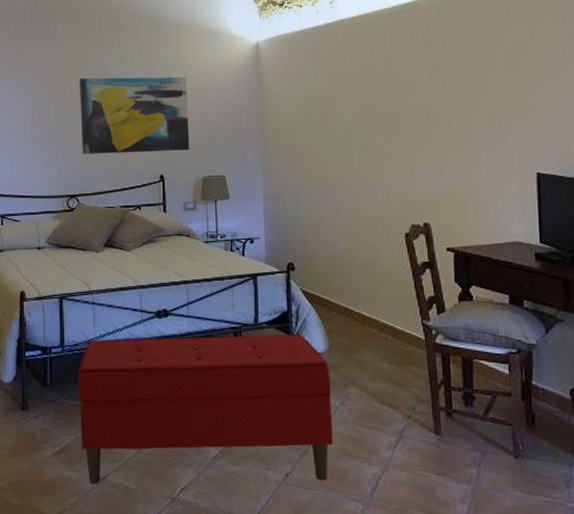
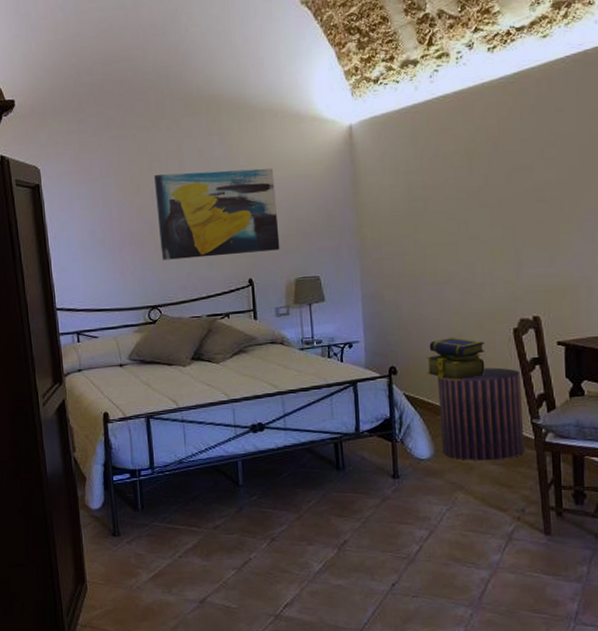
bench: present [77,334,334,485] -> none [170,441,441,607]
stack of books: none [322,238,378,280] -> present [426,337,485,381]
pouf: none [333,269,416,359] -> present [437,367,525,461]

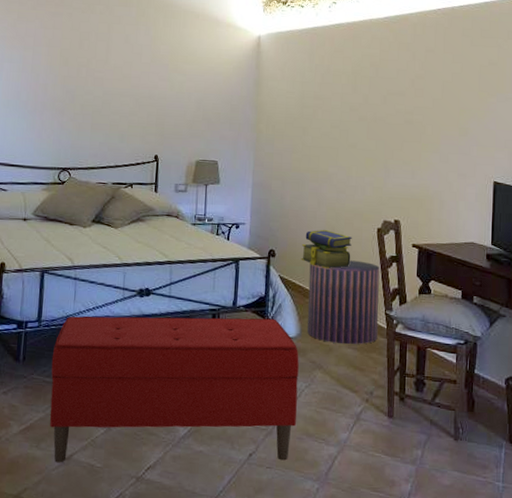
wall art: present [153,168,280,260] -> none [78,52,190,133]
bench: none [170,441,441,607] -> present [50,316,299,463]

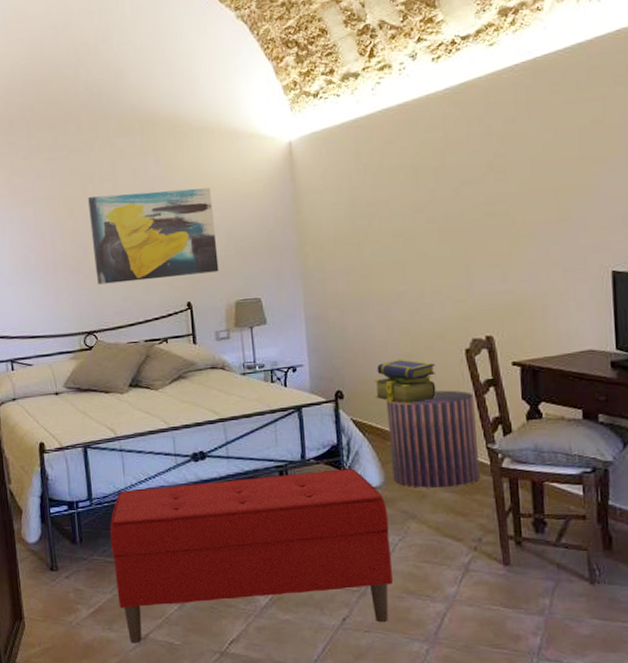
wall art: none [78,52,190,133] -> present [87,188,219,285]

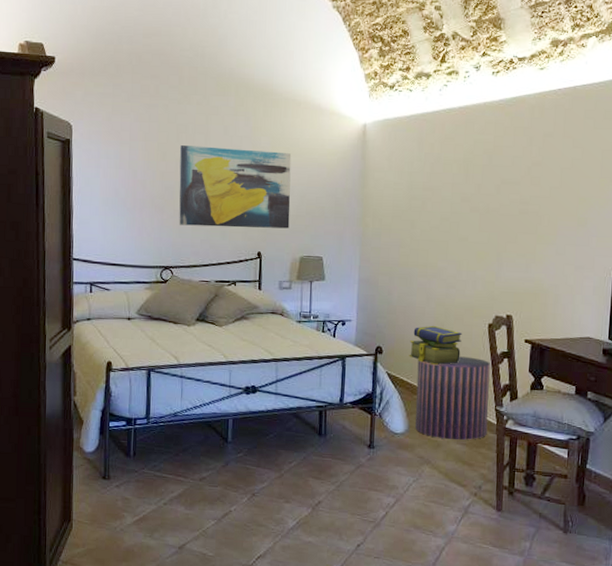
bench: present [109,468,394,644] -> none [161,413,407,552]

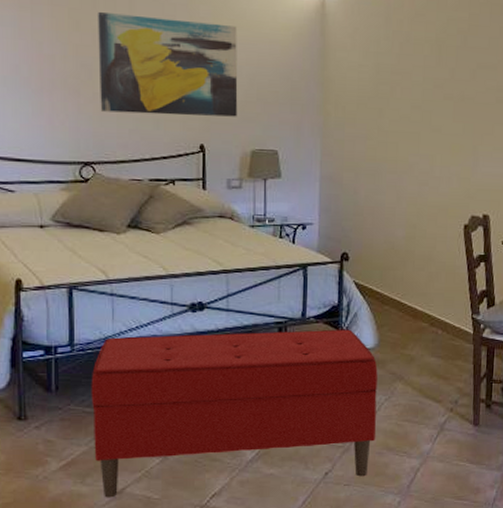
bench: none [161,413,407,552] -> present [91,329,378,498]
stack of books: present [408,325,463,366] -> none [378,227,437,272]
pouf: present [415,356,490,440] -> none [386,261,466,353]

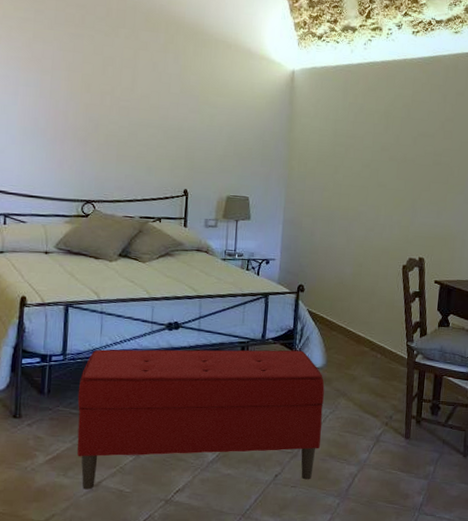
wall art: present [97,12,238,117] -> none [102,78,221,168]

